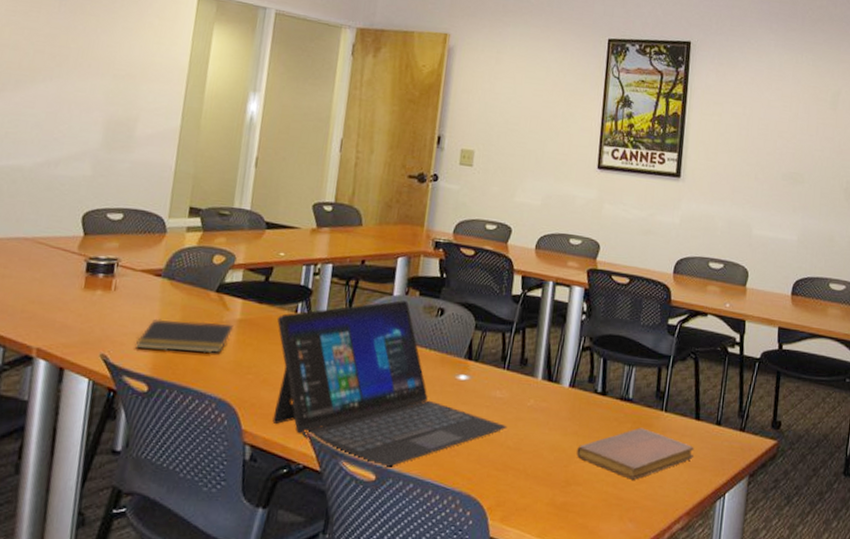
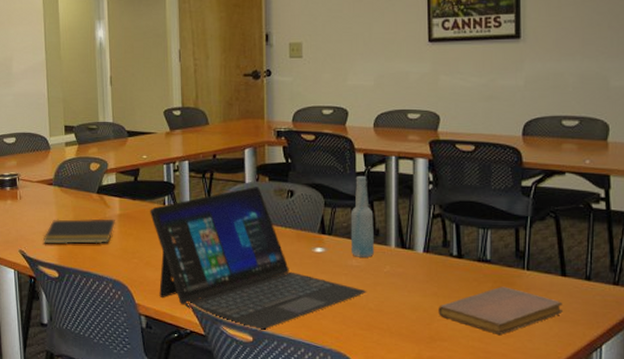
bottle: none [496,298,525,389] -> present [350,175,375,258]

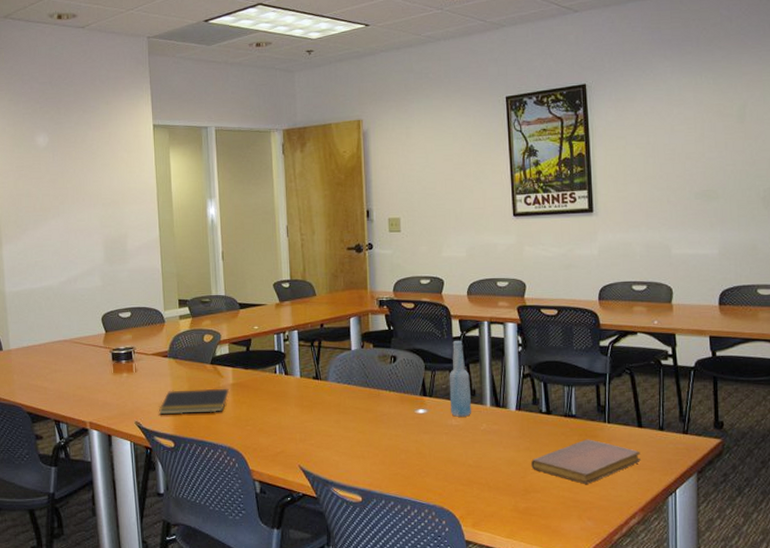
laptop: present [150,187,367,331] -> none [262,353,466,491]

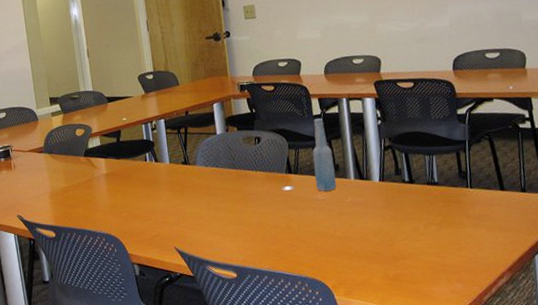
notepad: present [158,388,230,415] -> none [38,178,104,208]
notebook: present [531,439,641,484] -> none [398,204,505,248]

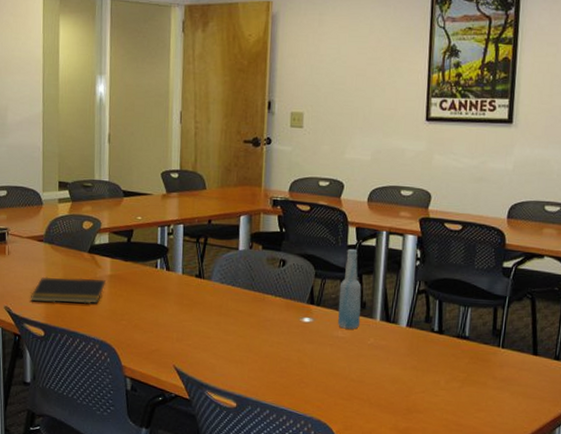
notepad: none [38,178,104,208] -> present [30,276,107,304]

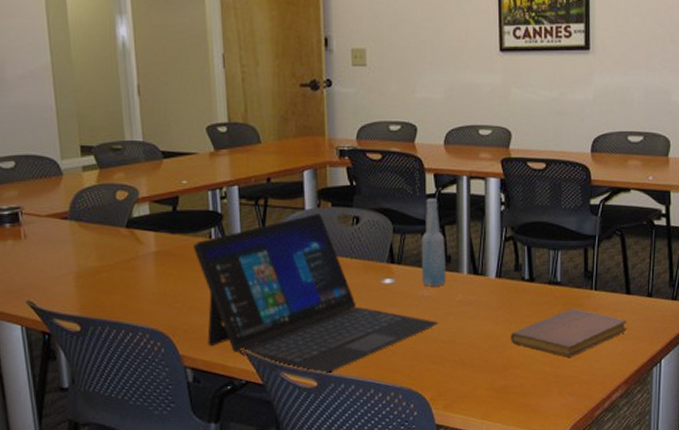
notepad: present [30,276,107,304] -> none [57,257,152,292]
laptop: none [141,254,350,397] -> present [193,214,439,375]
notebook: none [416,362,532,409] -> present [511,308,627,357]

